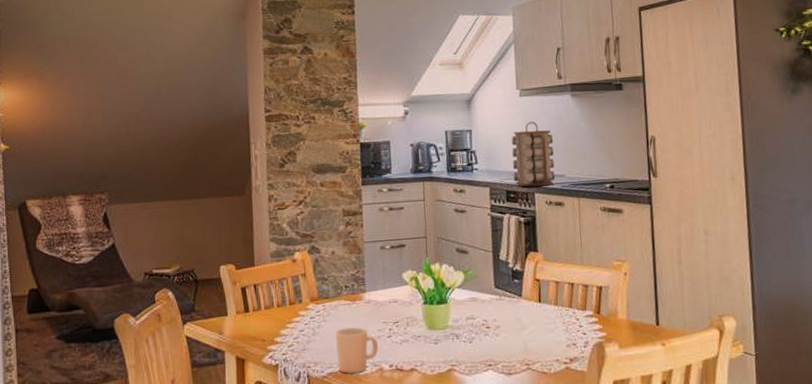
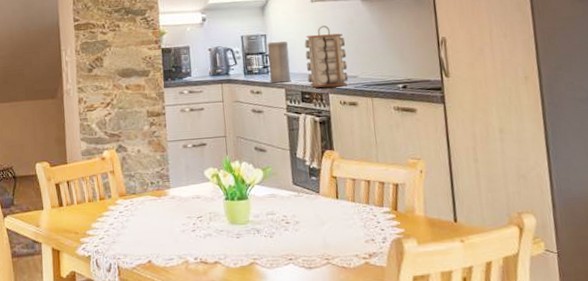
mug: present [336,327,379,374] -> none [143,221,184,266]
canister: none [472,137,497,182] -> present [267,41,292,83]

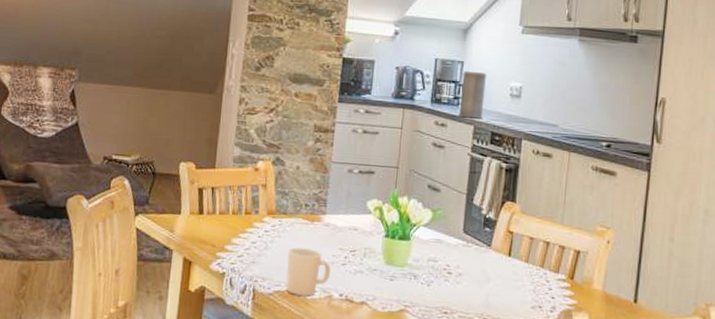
mug: none [143,221,184,266] -> present [285,247,331,296]
spice rack: present [304,26,349,89] -> none [501,62,552,134]

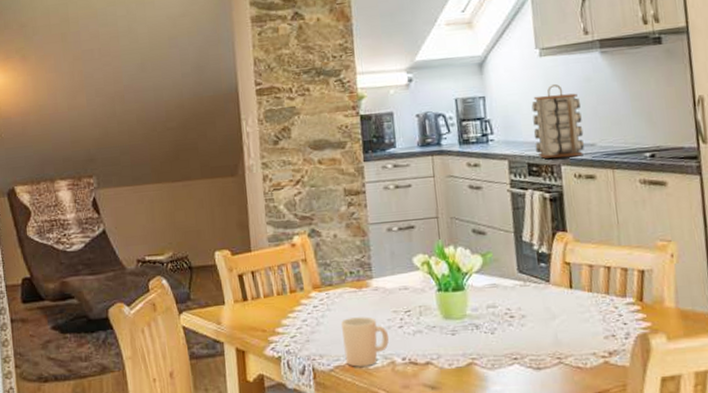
canister: present [459,70,487,119] -> none [486,104,516,154]
spice rack: none [501,62,552,134] -> present [531,84,585,160]

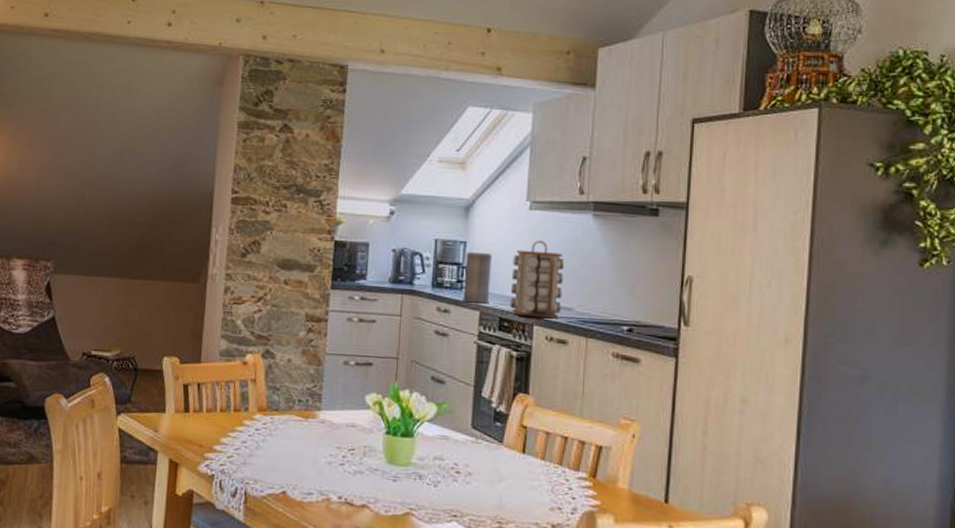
mug: present [341,316,389,367] -> none [280,446,329,499]
canister: none [486,104,516,154] -> present [463,251,493,304]

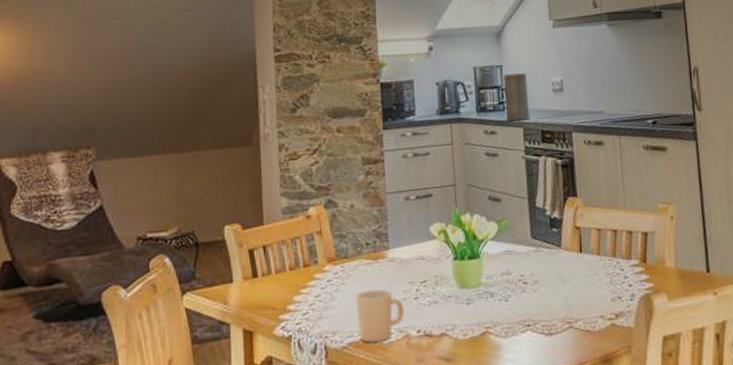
mug: none [280,446,329,499] -> present [356,289,405,343]
spice rack: present [510,241,565,319] -> none [545,54,594,127]

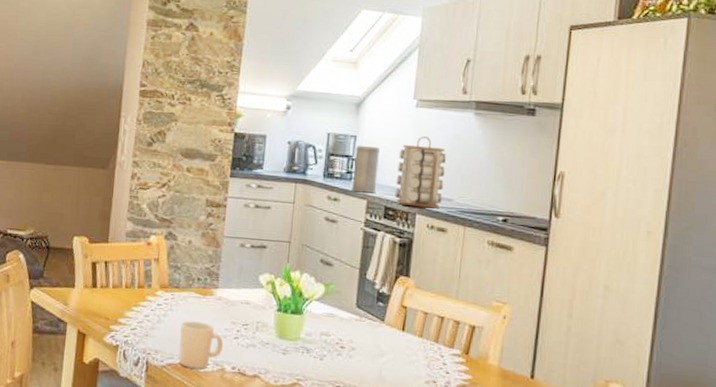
spice rack: none [545,54,594,127] -> present [395,136,447,209]

